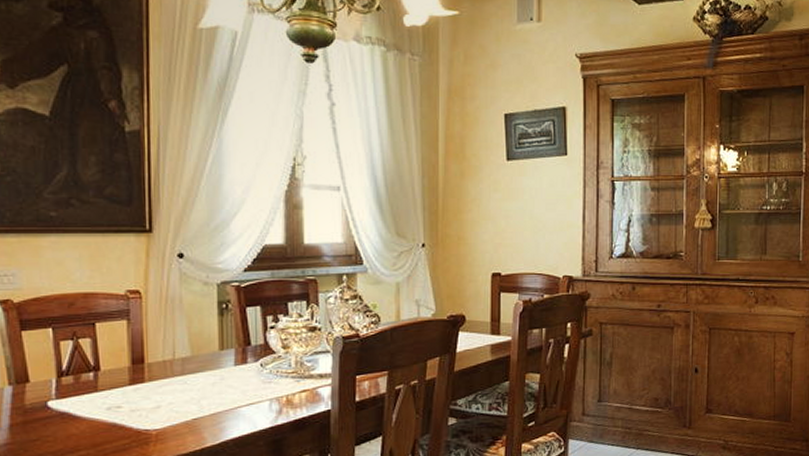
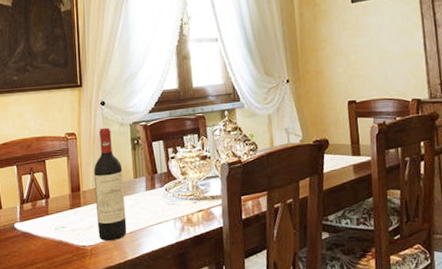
wine bottle: none [163,286,207,425] -> present [93,127,127,242]

